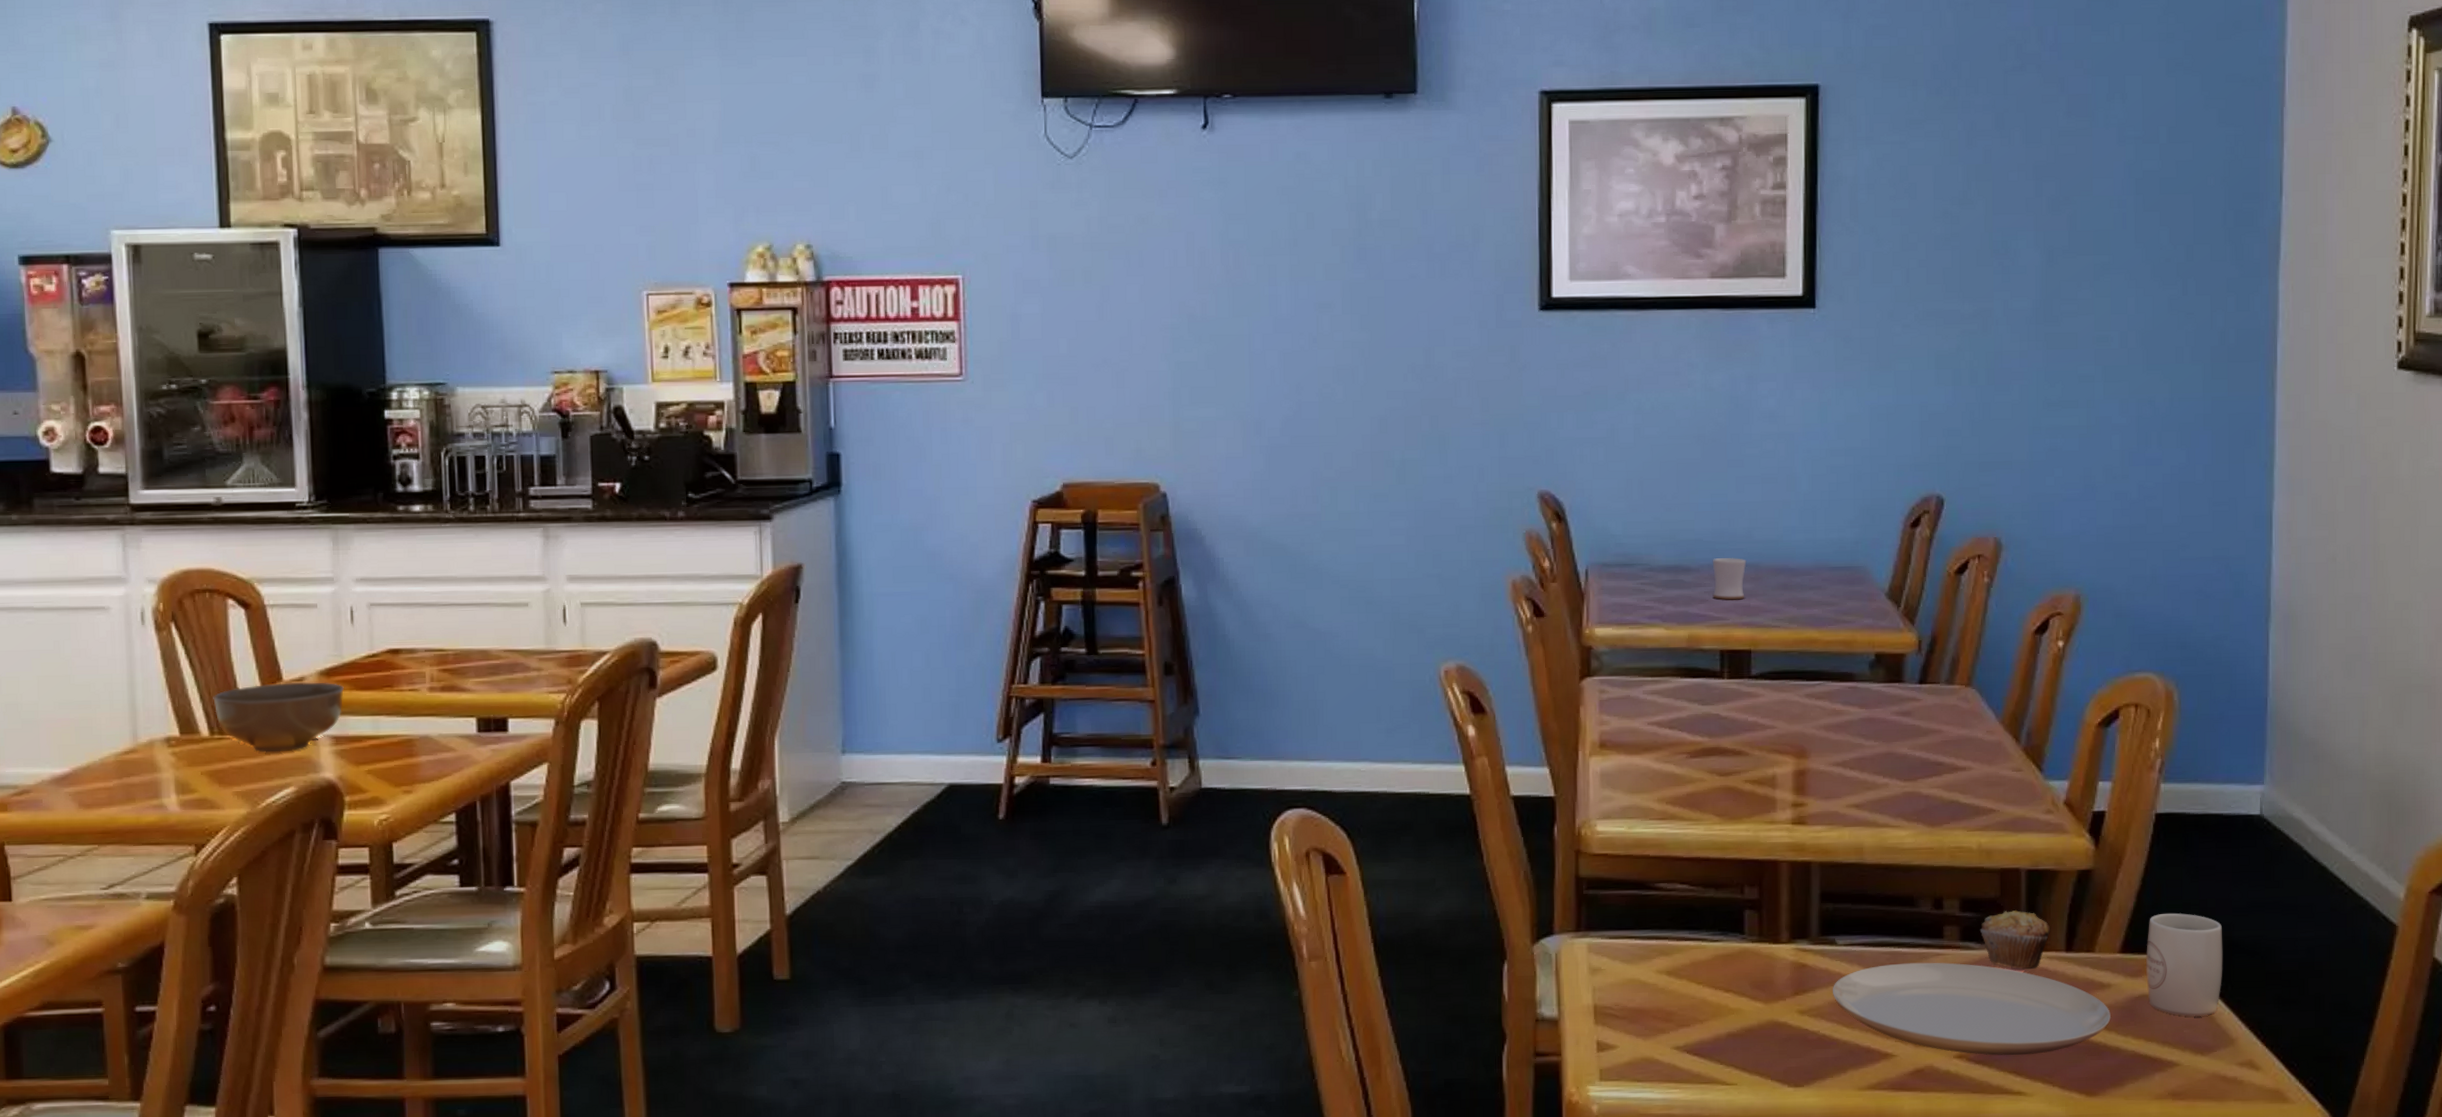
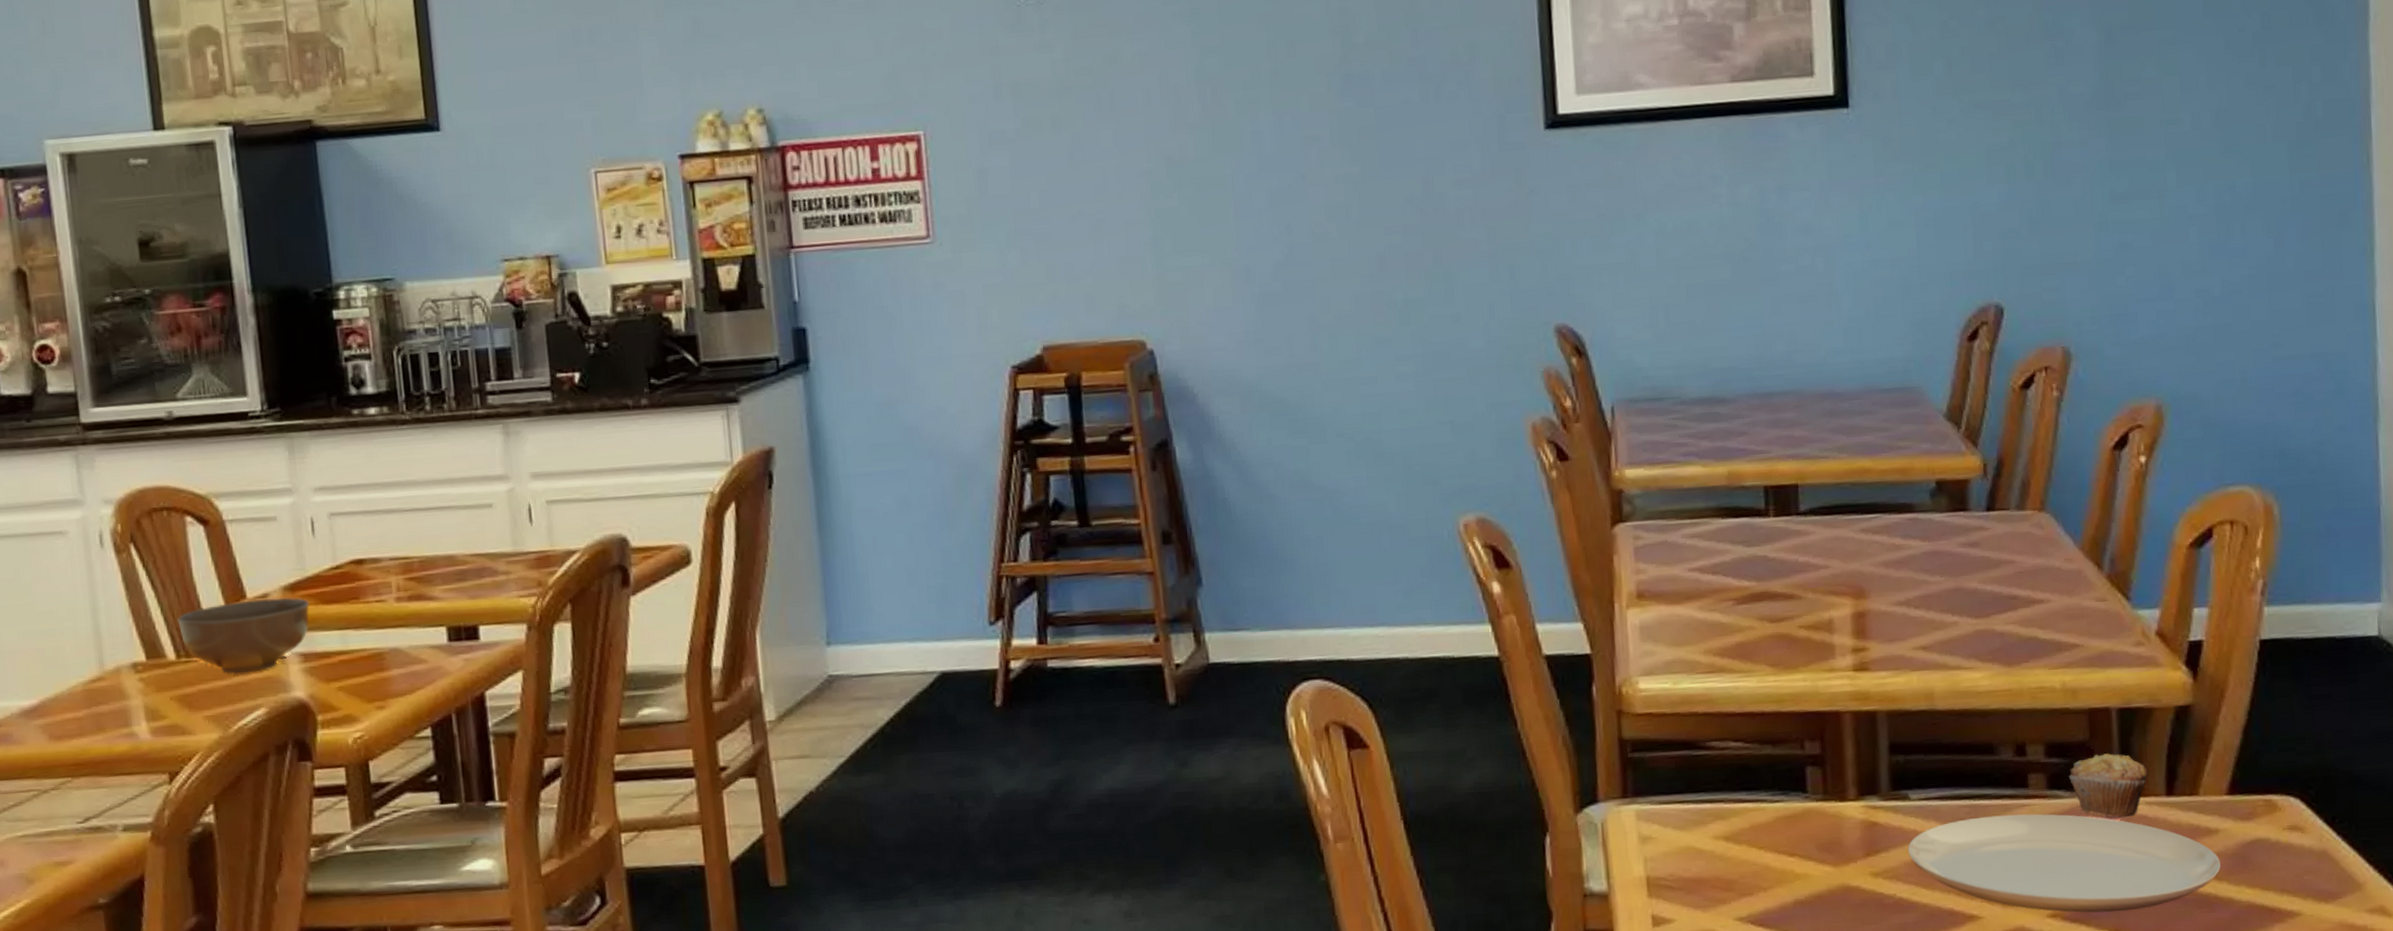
mug: present [1712,558,1747,600] -> none [1749,385,1788,432]
mug: present [2146,913,2223,1017] -> none [2257,748,2345,861]

